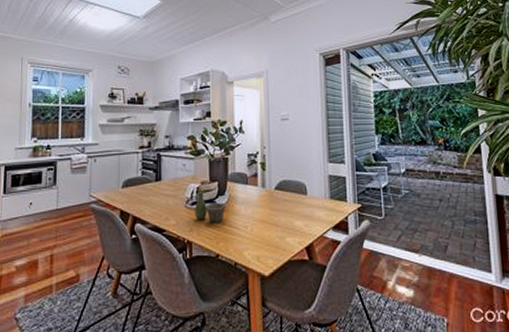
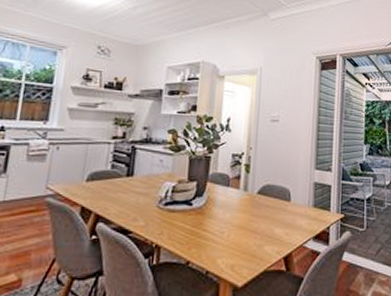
vase: present [195,191,227,223] -> none [167,190,204,227]

